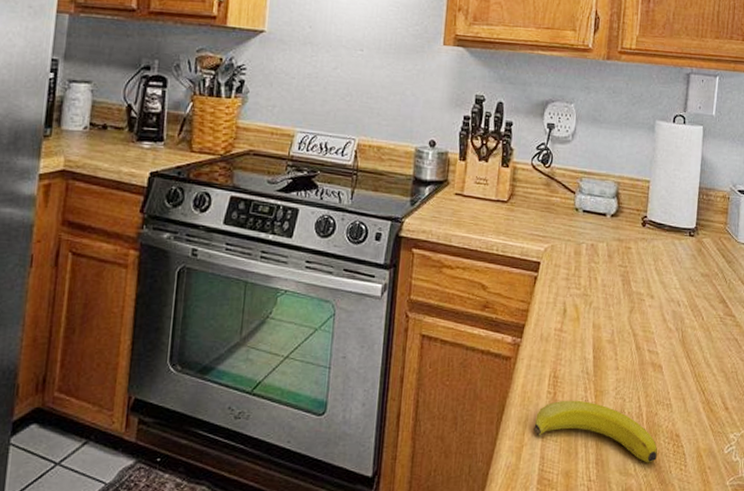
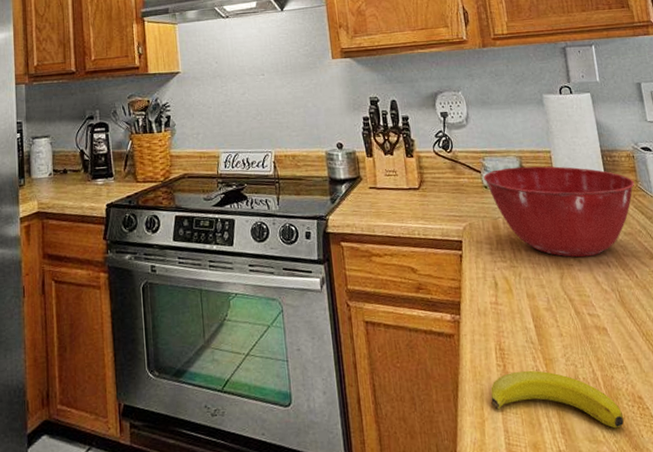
mixing bowl: none [577,192,723,294] -> present [483,166,634,258]

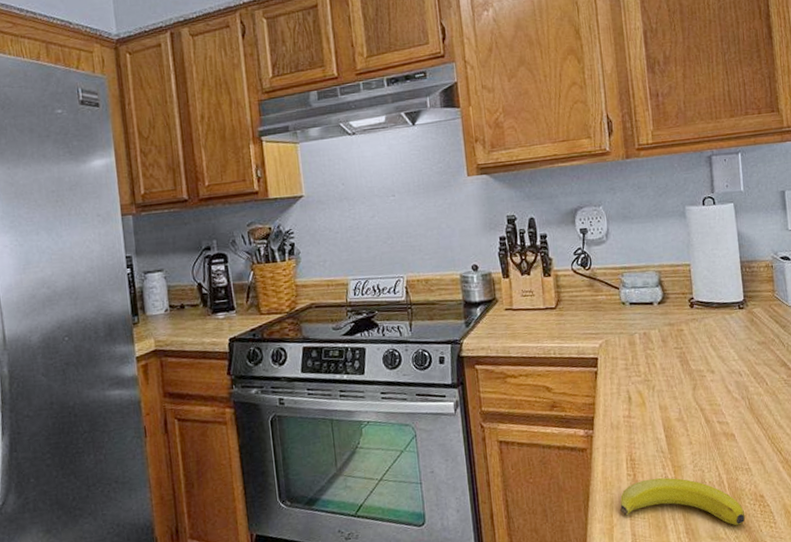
mixing bowl: present [483,166,634,258] -> none [622,279,771,369]

